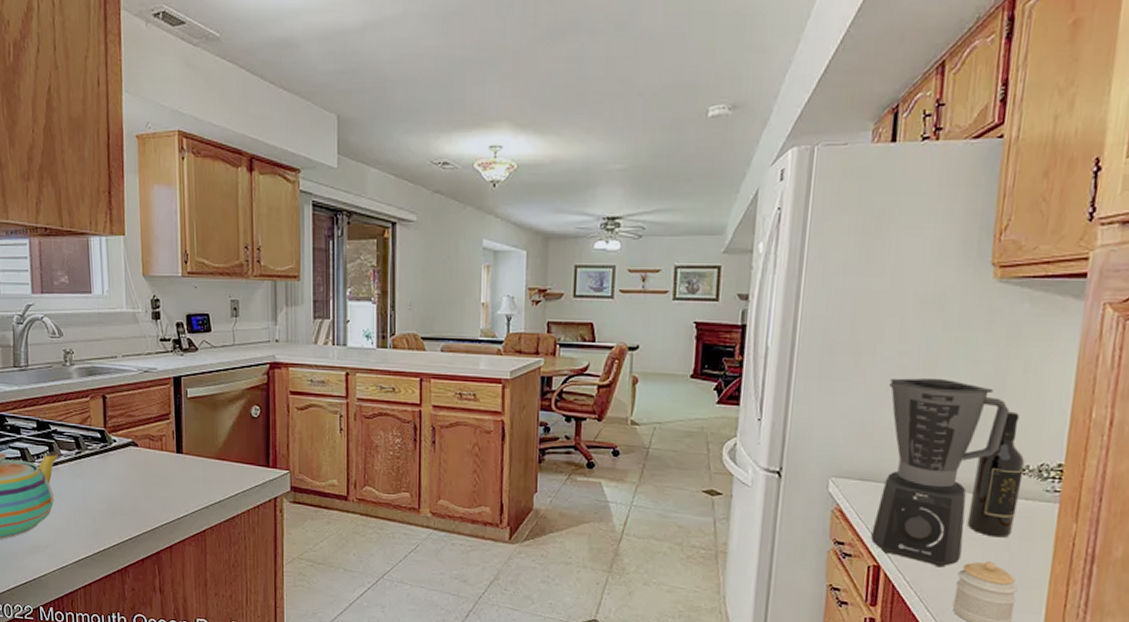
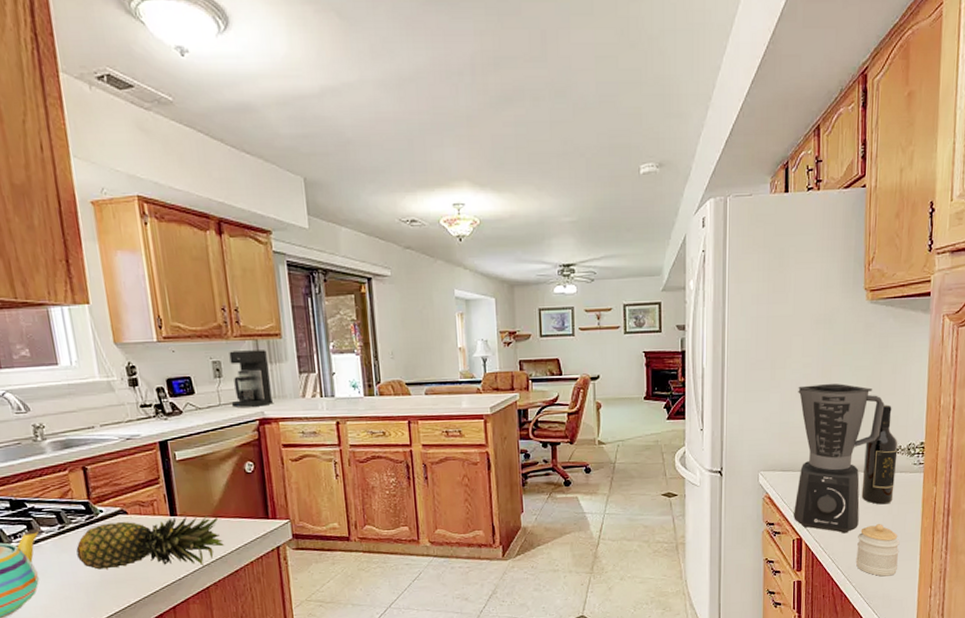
fruit: none [89,453,223,507] -> present [76,514,224,570]
coffee maker: none [244,291,286,351] -> present [229,350,274,408]

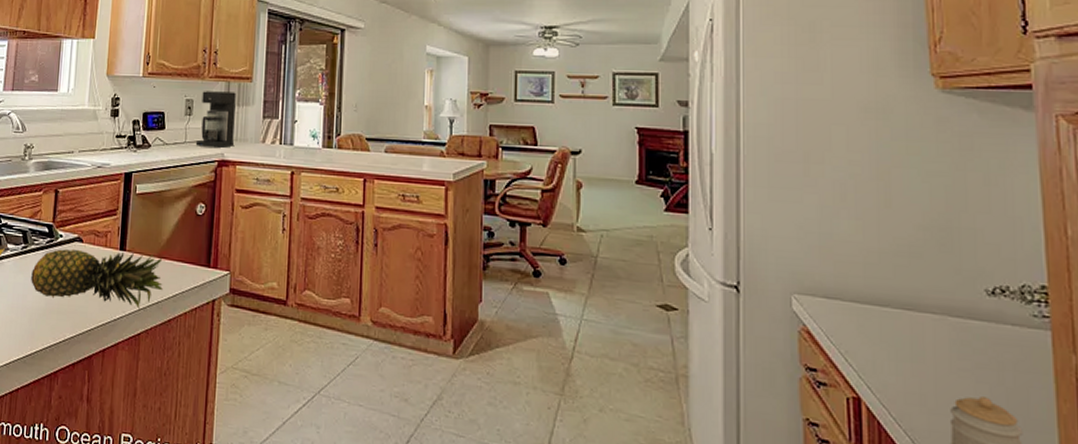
blender: present [793,383,885,534] -> none [843,188,977,403]
wine bottle: present [861,404,898,505] -> none [950,226,1005,369]

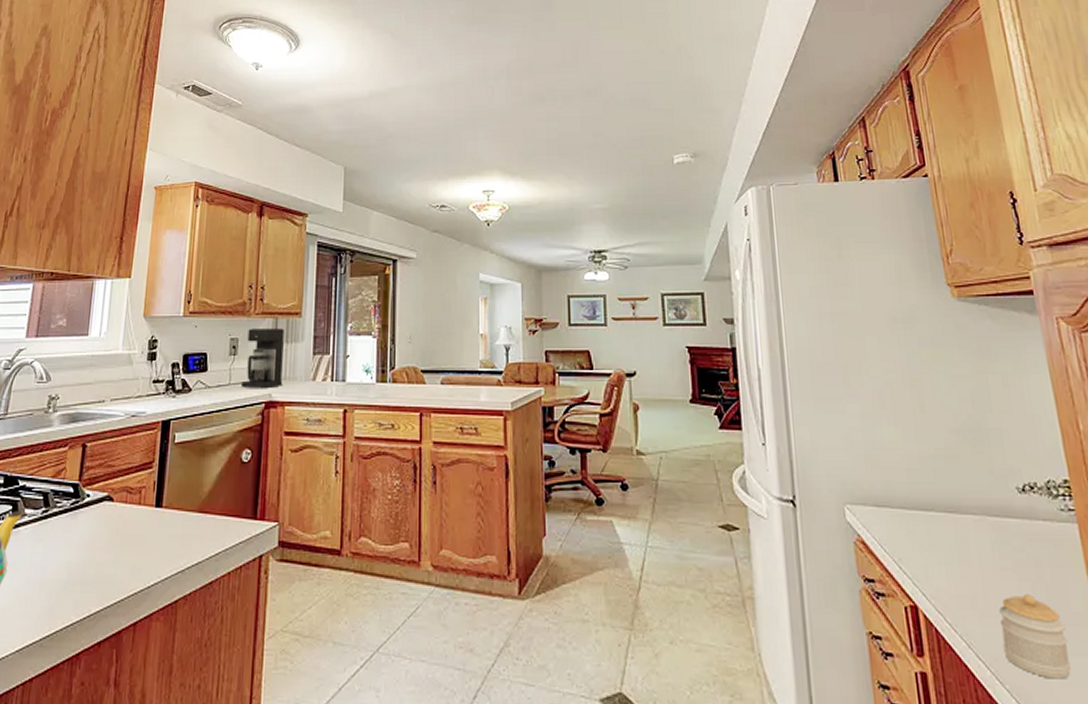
fruit: present [31,248,163,308] -> none [51,508,204,571]

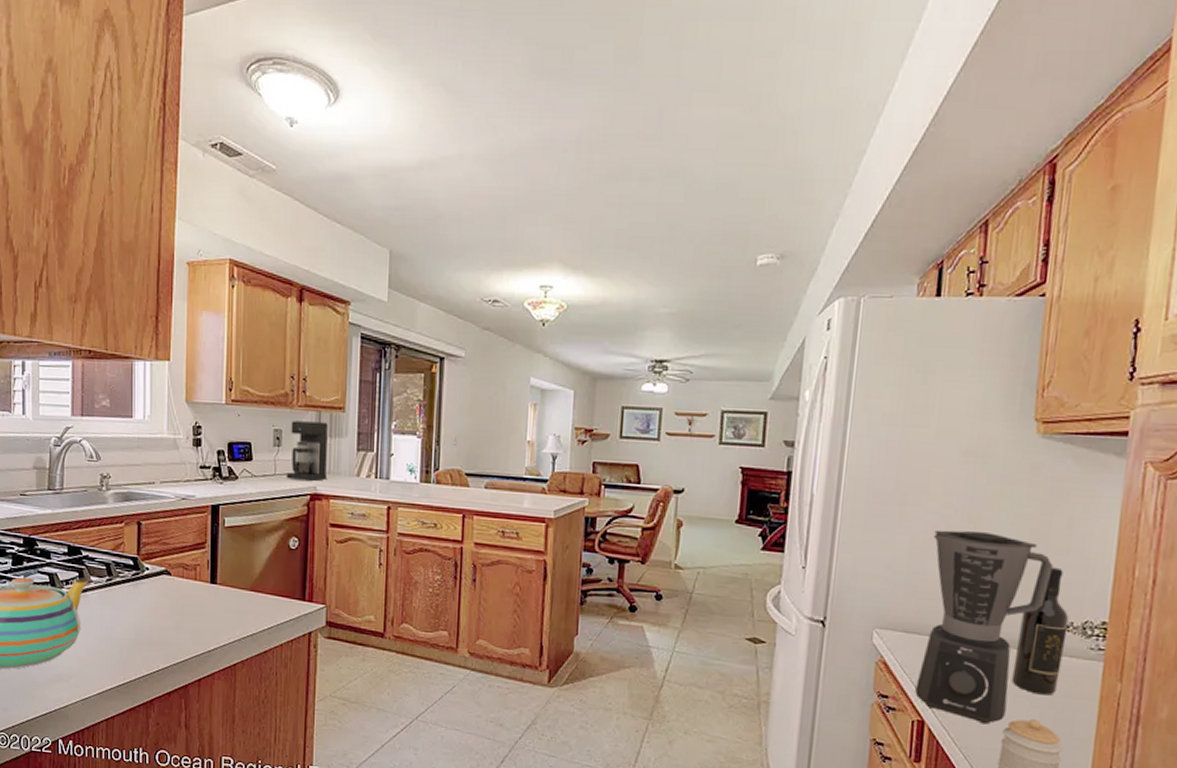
blender: none [881,396,1003,605] -> present [915,529,1053,725]
wine bottle: none [985,426,1041,566] -> present [1011,567,1070,696]

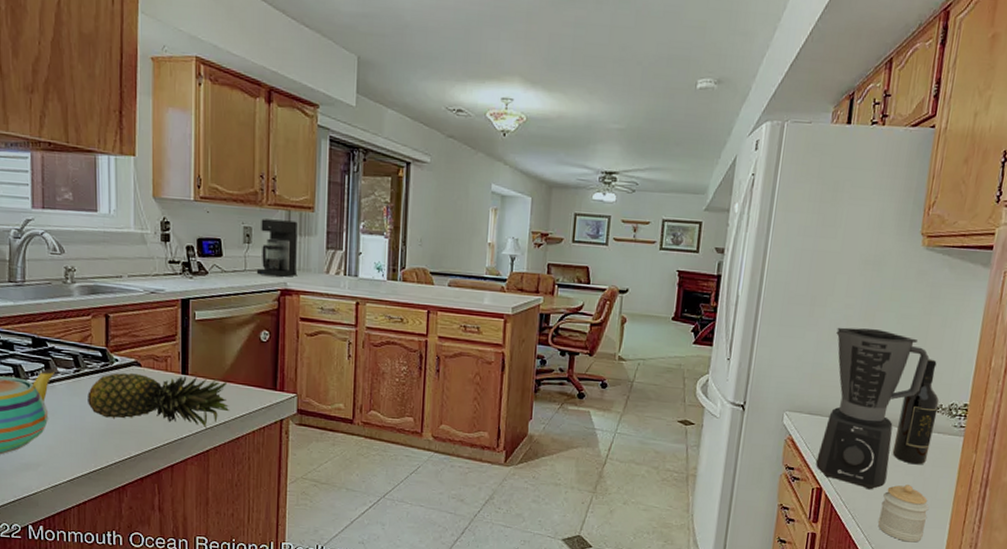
fruit: none [119,581,257,640] -> present [87,372,229,428]

